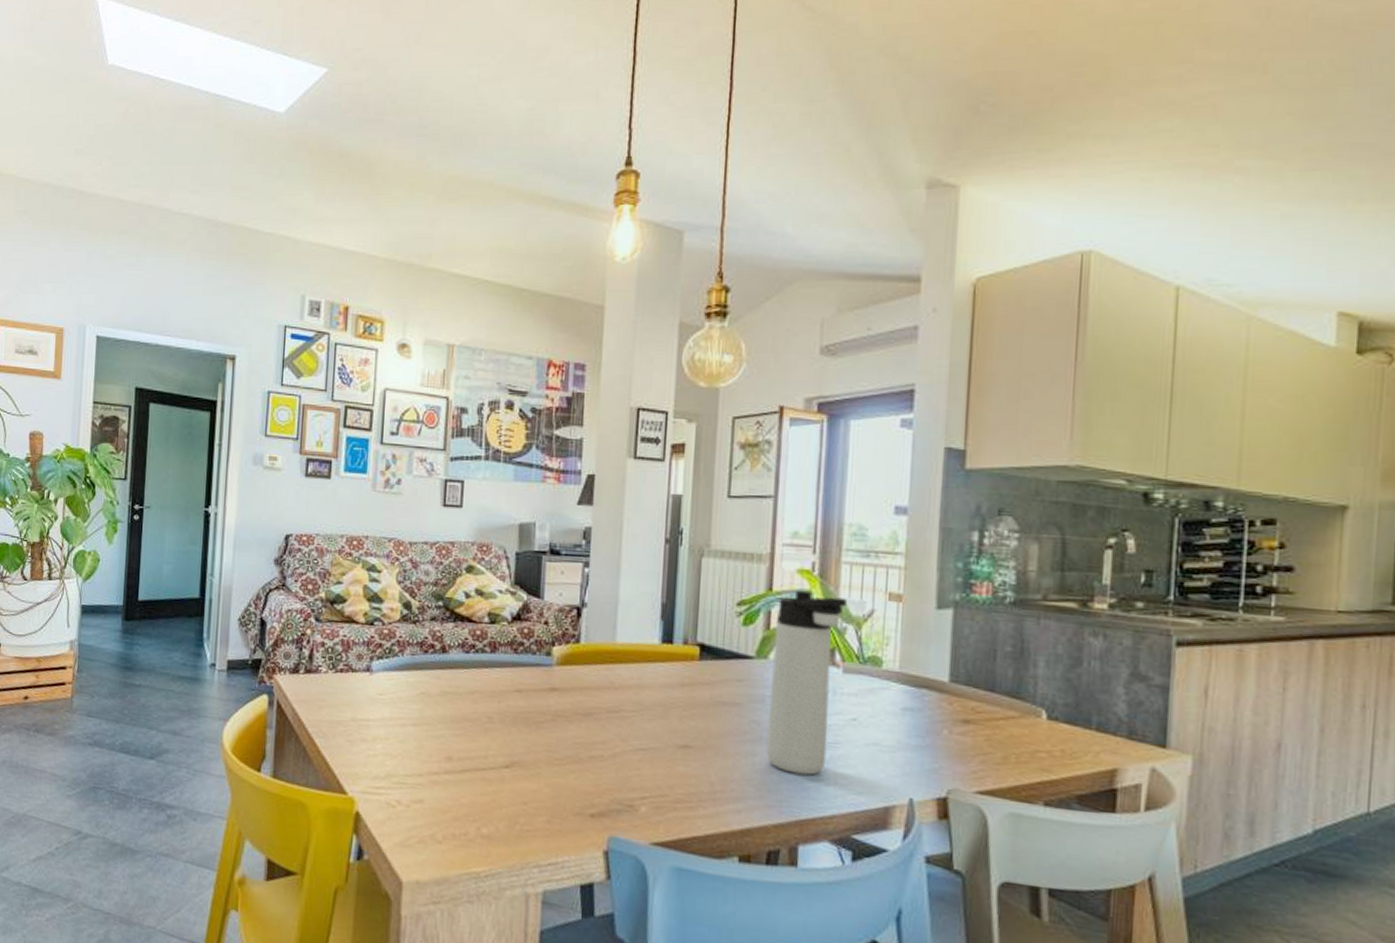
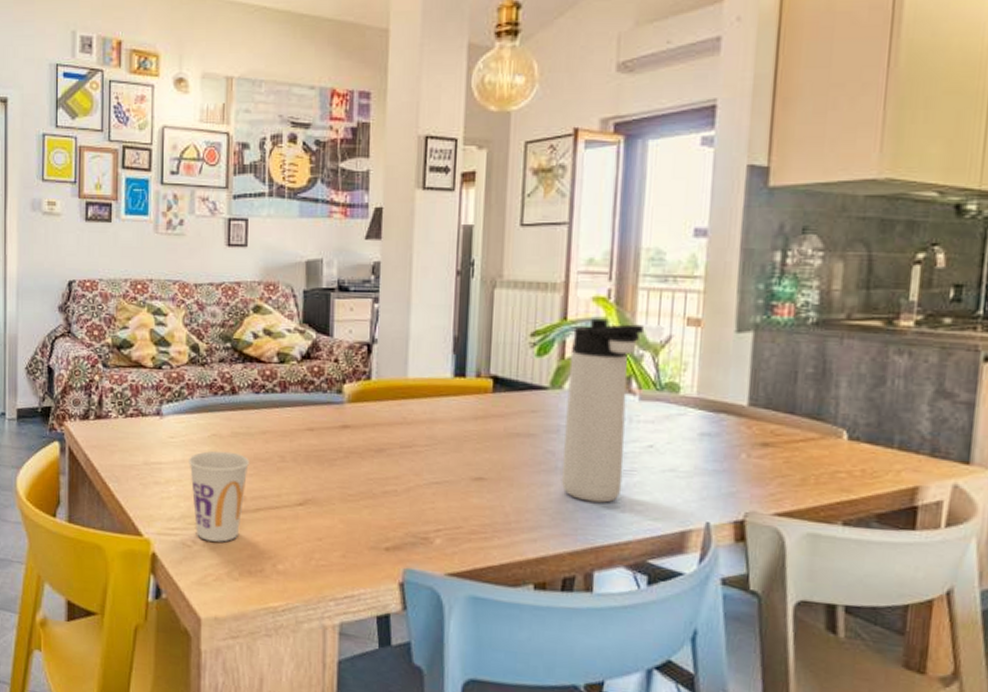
cup: none [396,709,457,803] -> present [189,450,249,542]

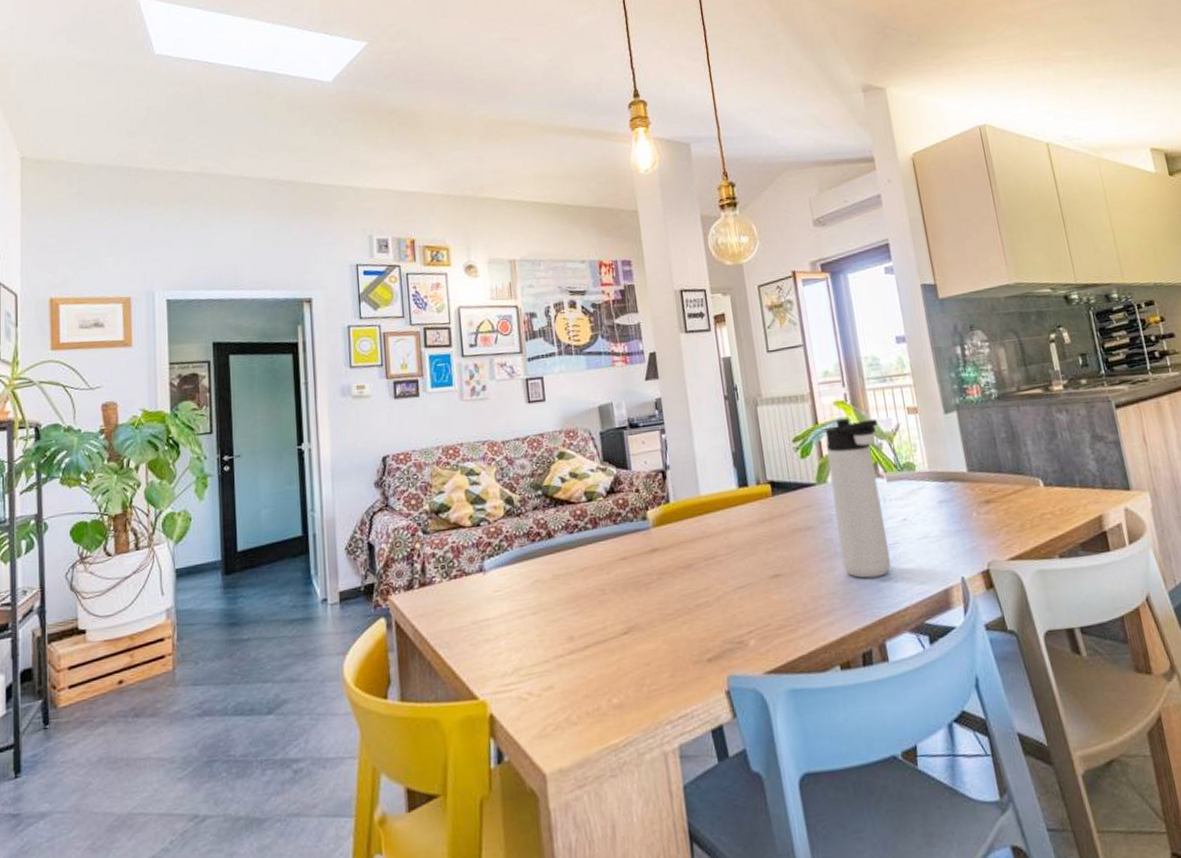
cup: present [189,450,249,542] -> none [515,594,573,690]

